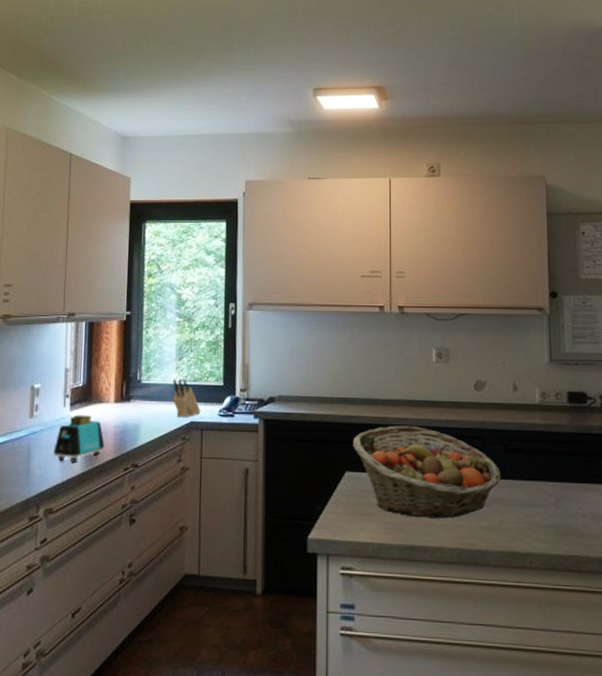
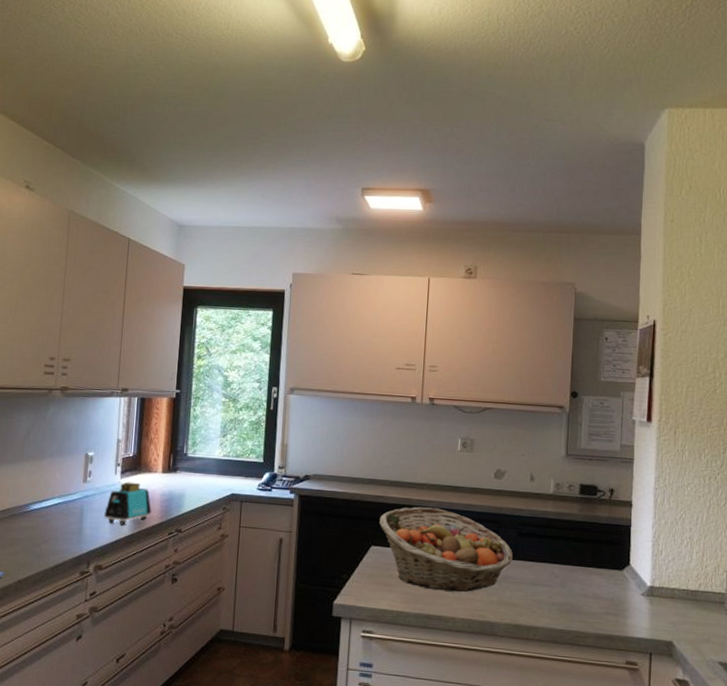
knife block: present [172,378,201,417] -> none [215,453,241,490]

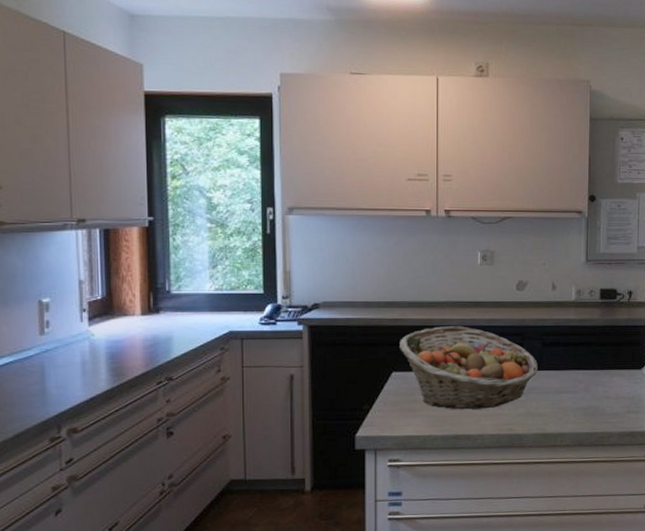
toaster: present [104,482,152,525] -> none [72,329,133,380]

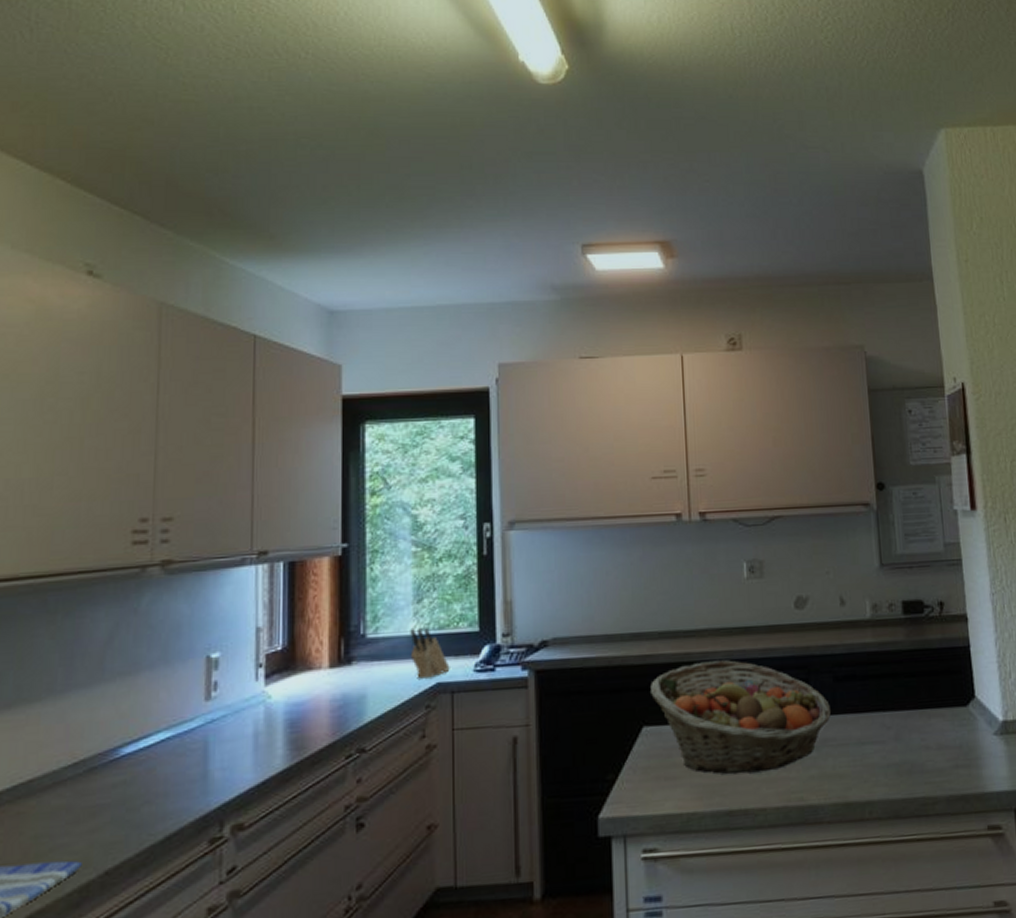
knife block: none [207,287,240,327] -> present [410,627,450,679]

